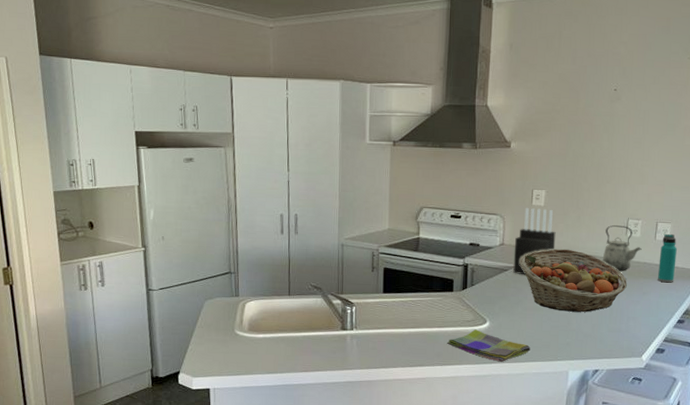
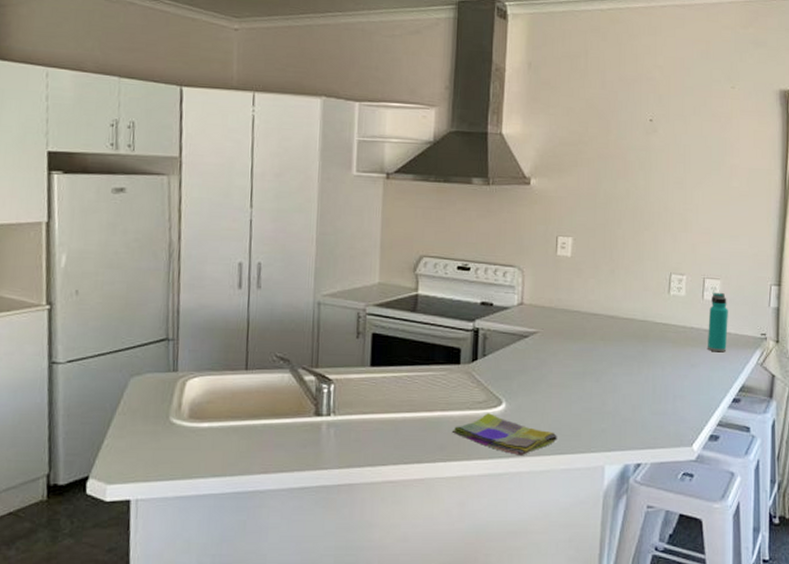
knife block: present [513,207,556,275] -> none [534,258,586,343]
fruit basket: present [518,248,627,312] -> none [541,309,672,390]
kettle: present [602,225,642,271] -> none [642,281,688,338]

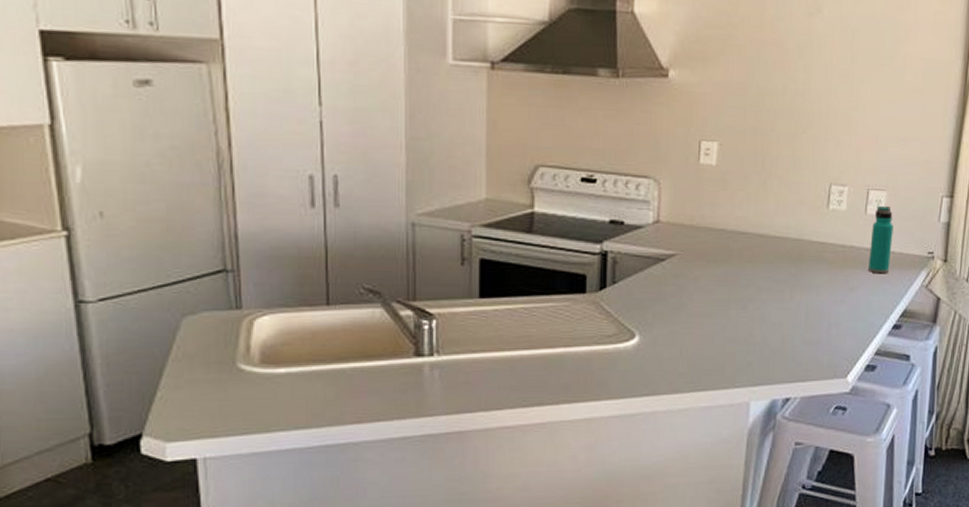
dish towel: present [451,413,557,455] -> none [577,348,698,394]

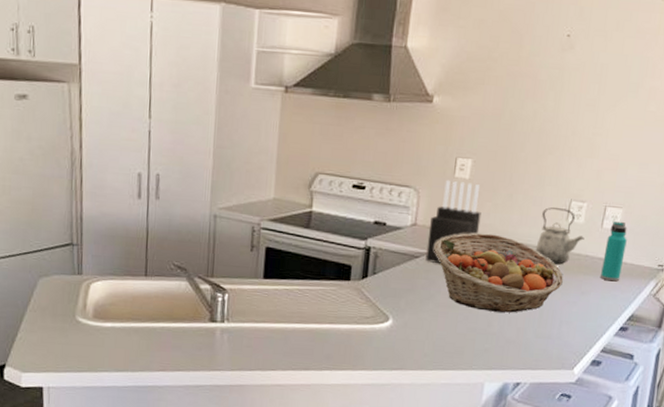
knife block: none [673,167,733,267] -> present [425,179,481,265]
fruit basket: none [680,227,828,318] -> present [433,232,563,313]
kettle: none [796,194,848,259] -> present [535,207,585,265]

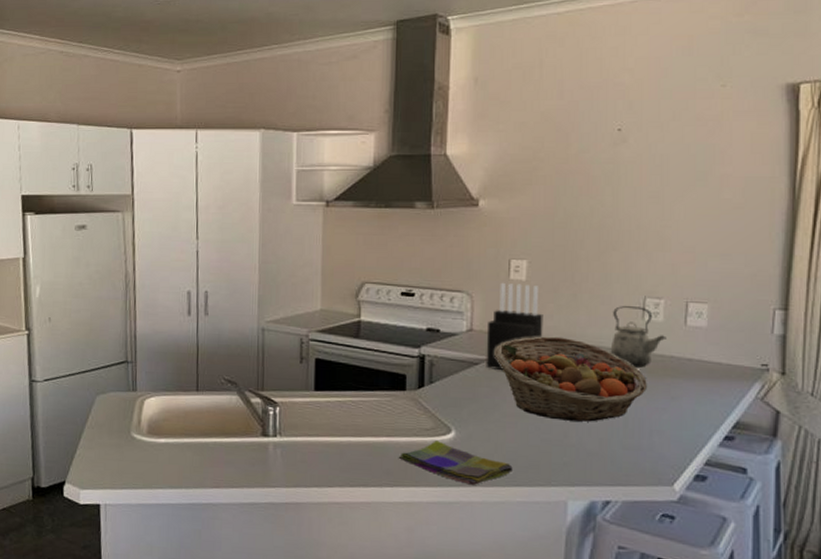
dish towel: none [338,328,441,369] -> present [398,440,513,485]
water bottle: present [601,221,627,282] -> none [692,317,718,385]

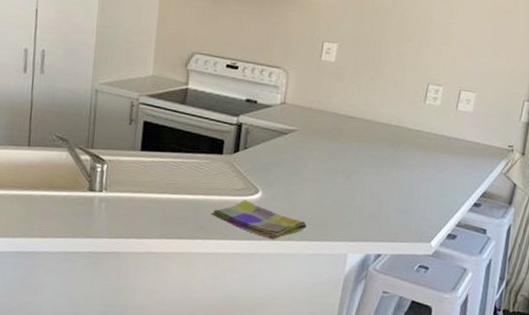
knife block: present [486,282,543,371] -> none [293,62,346,141]
fruit basket: present [493,336,647,422] -> none [300,112,421,188]
kettle: present [610,306,667,367] -> none [395,90,441,143]

